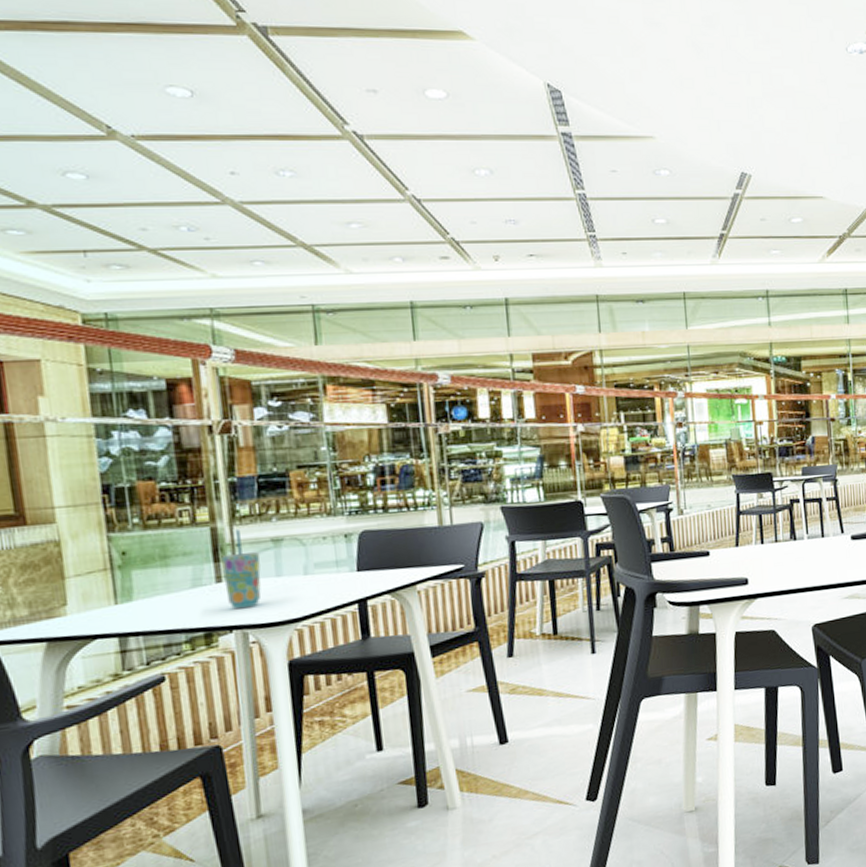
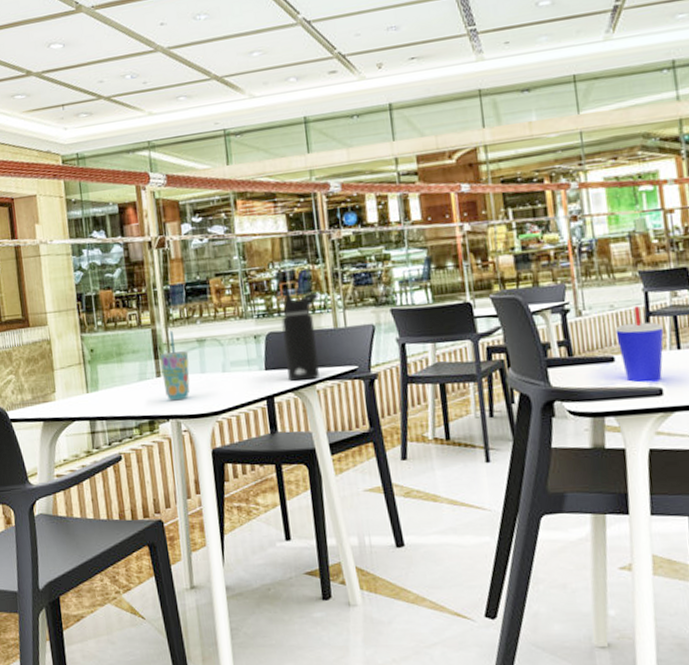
water bottle: none [378,483,423,582] -> present [281,288,320,381]
beverage cup: none [711,505,751,574] -> present [615,305,664,383]

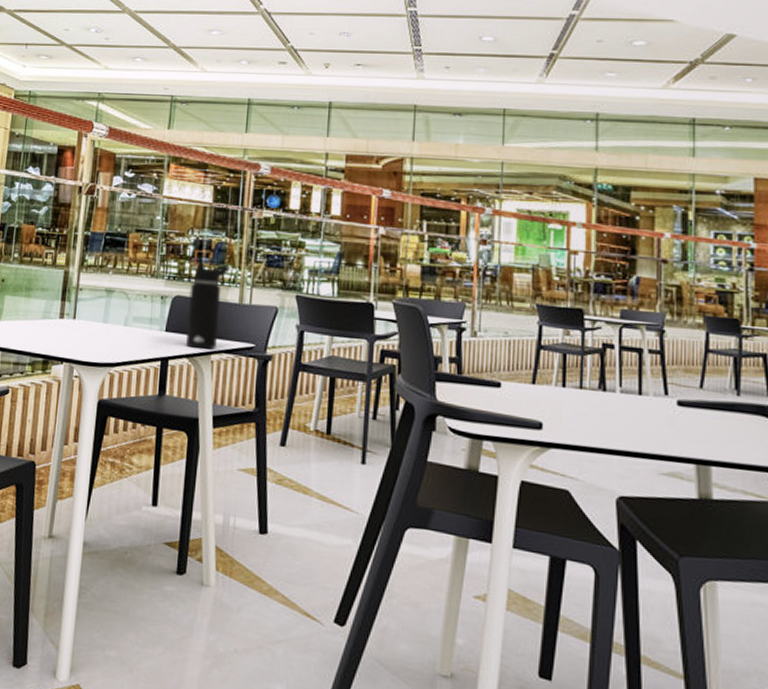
cup: present [160,330,190,401] -> none [65,275,95,345]
beverage cup: present [615,305,664,383] -> none [506,337,552,415]

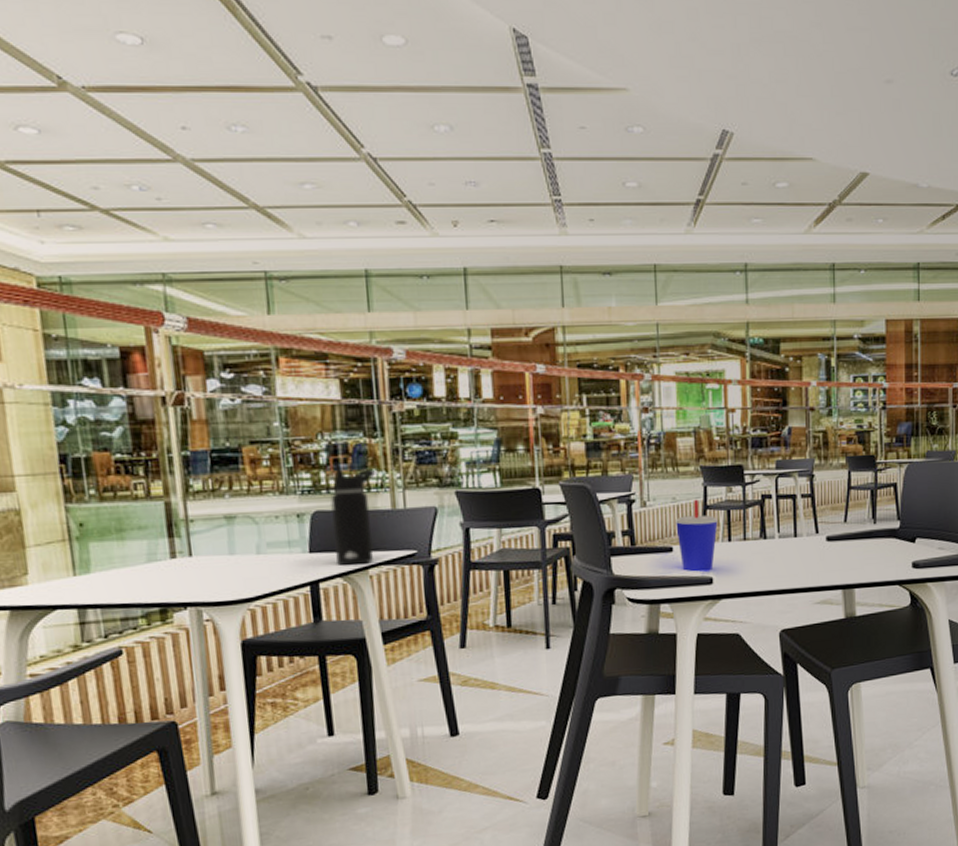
beverage cup: none [506,337,552,415] -> present [675,499,718,572]

